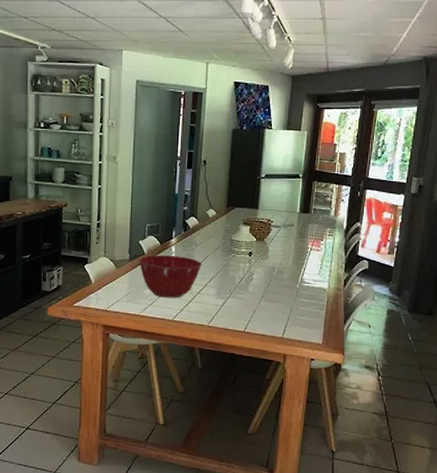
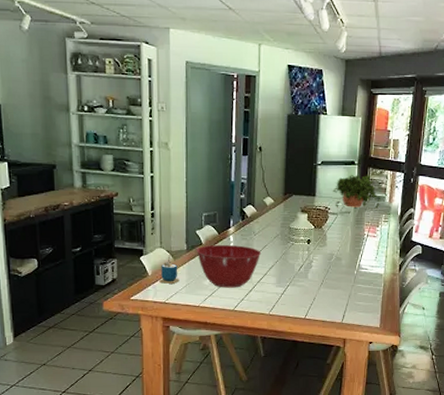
cup: none [101,263,121,292] -> present [159,254,180,284]
potted plant: none [276,187,326,222] -> present [332,174,381,209]

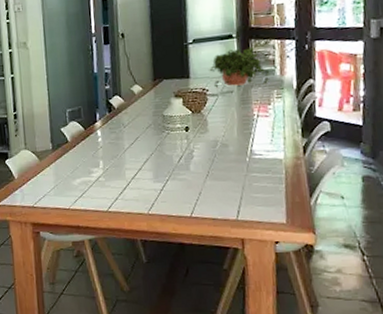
cup: present [159,254,180,284] -> none [26,155,47,187]
mixing bowl: present [196,244,262,288] -> none [62,140,134,187]

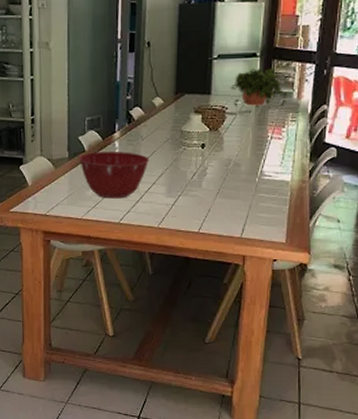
mixing bowl: none [62,140,134,187] -> present [78,151,150,199]

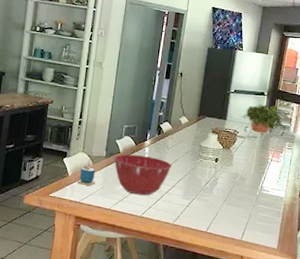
cup: none [39,162,61,194] -> present [77,158,96,186]

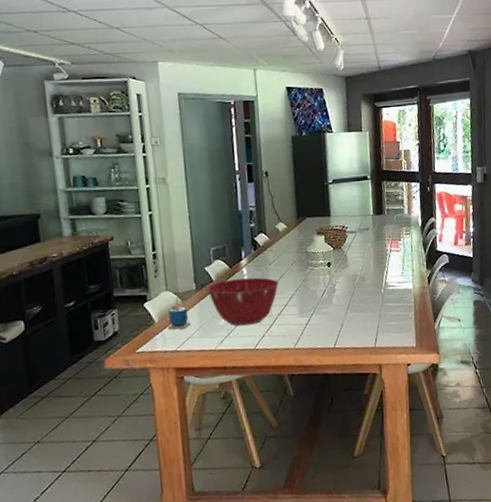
potted plant: present [242,103,286,137] -> none [347,187,400,225]

